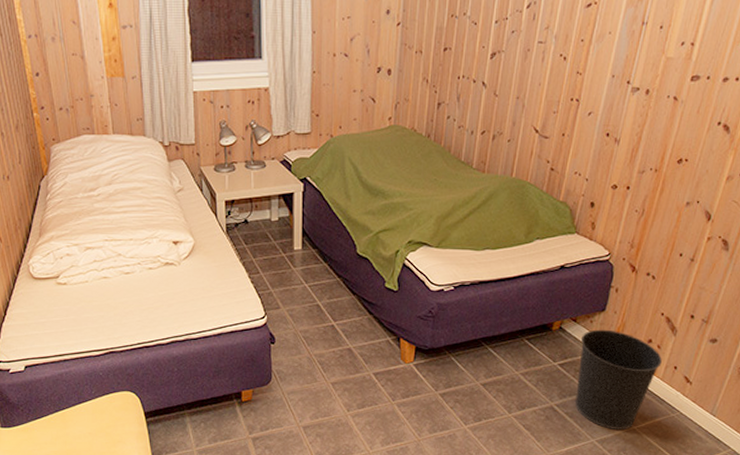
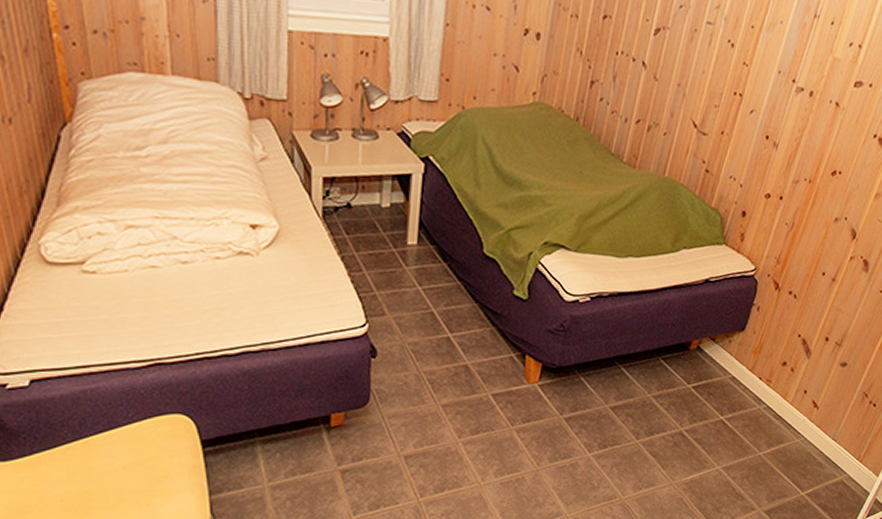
wastebasket: present [575,329,662,430] -> none [705,350,794,456]

